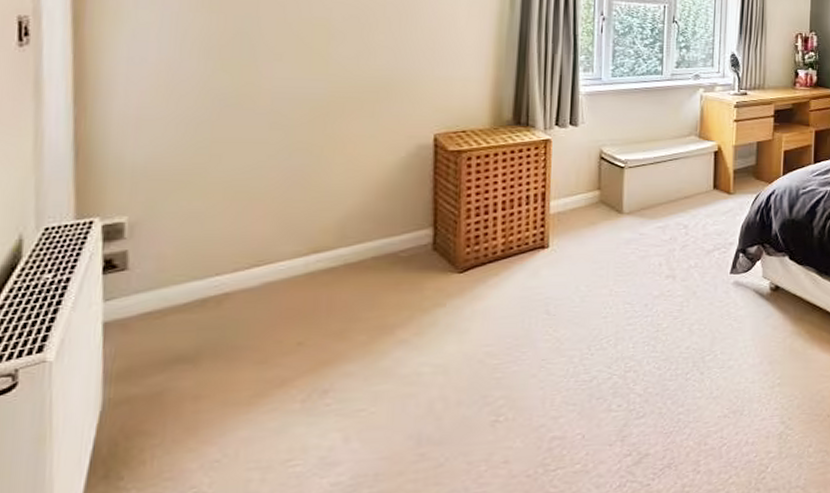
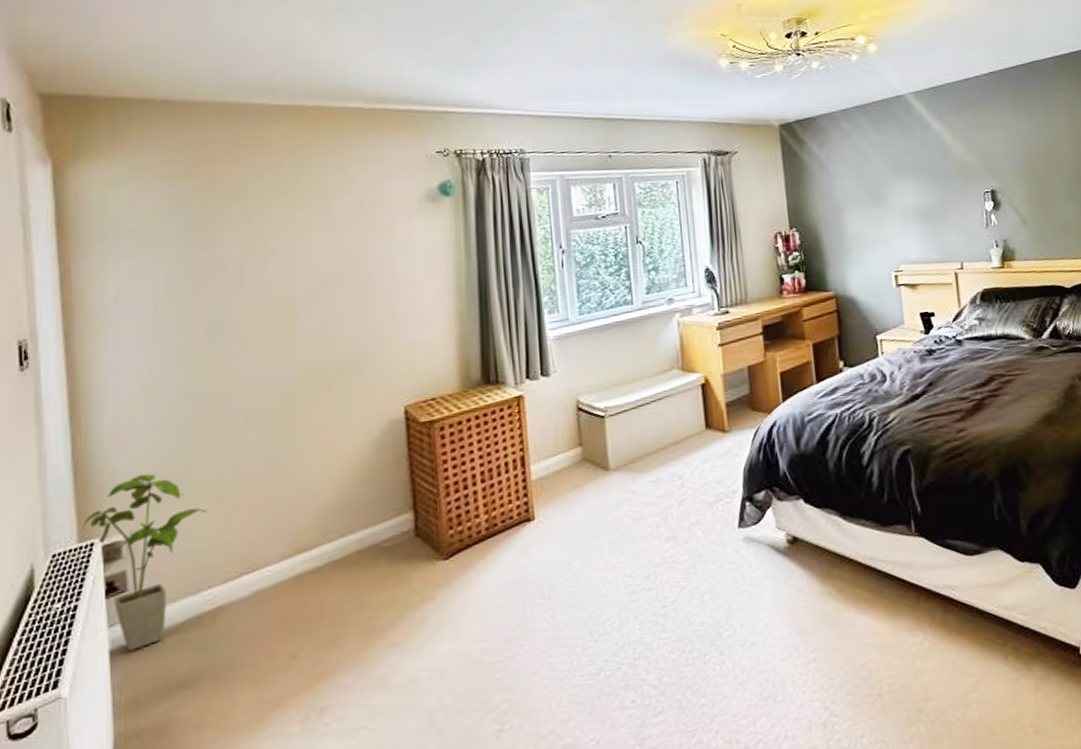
house plant: none [81,164,220,325] -> present [83,474,207,651]

